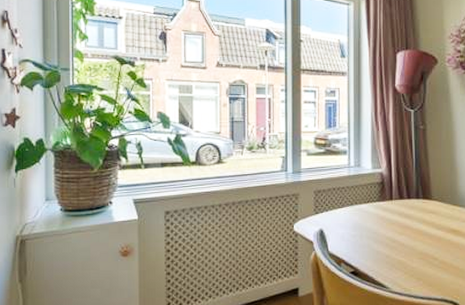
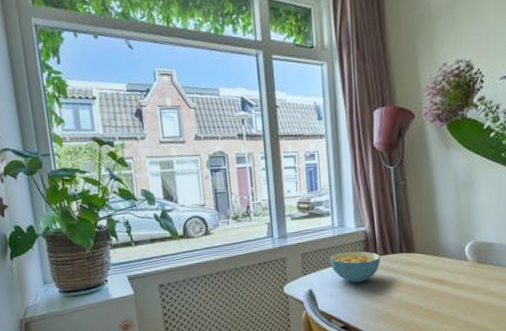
cereal bowl: none [343,193,396,226] -> present [329,251,381,283]

